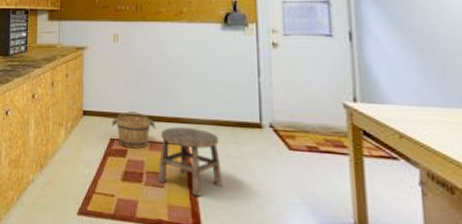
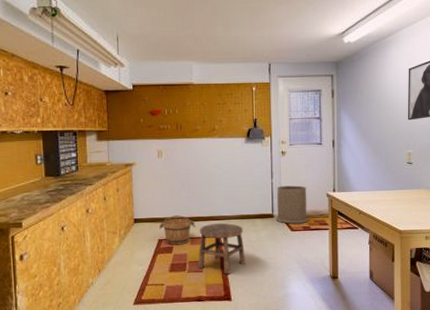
trash can: none [265,87,316,141] -> present [275,185,309,224]

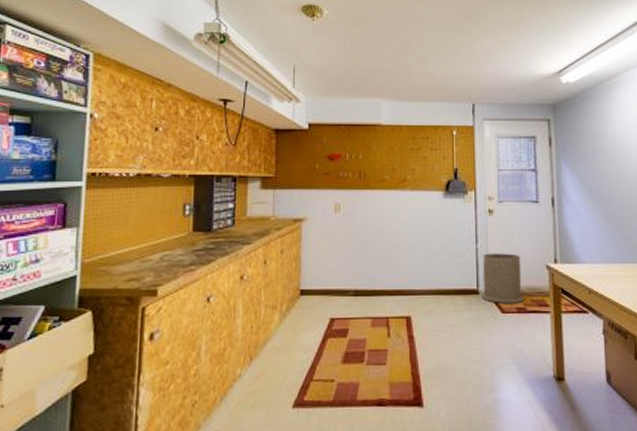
bucket: present [159,215,195,245] -> none [332,287,378,327]
stool: present [198,223,246,274] -> none [380,300,443,369]

